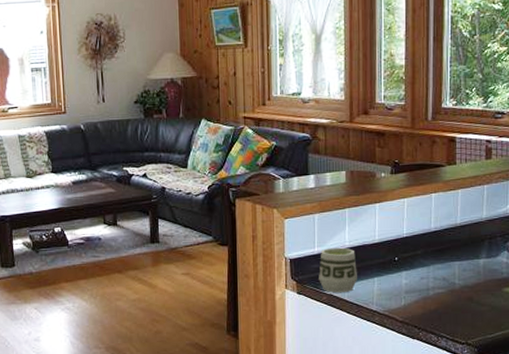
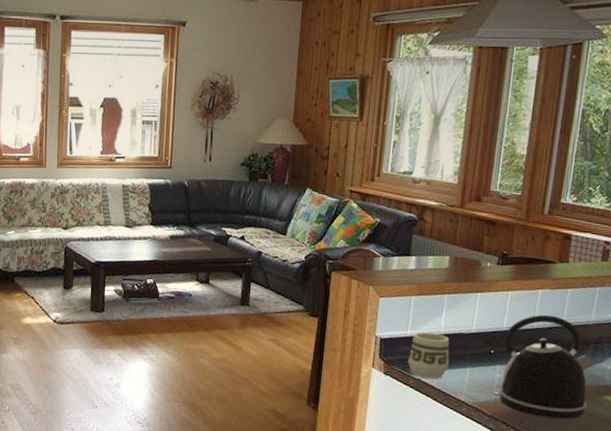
kettle: none [401,216,494,316] -> present [492,314,598,420]

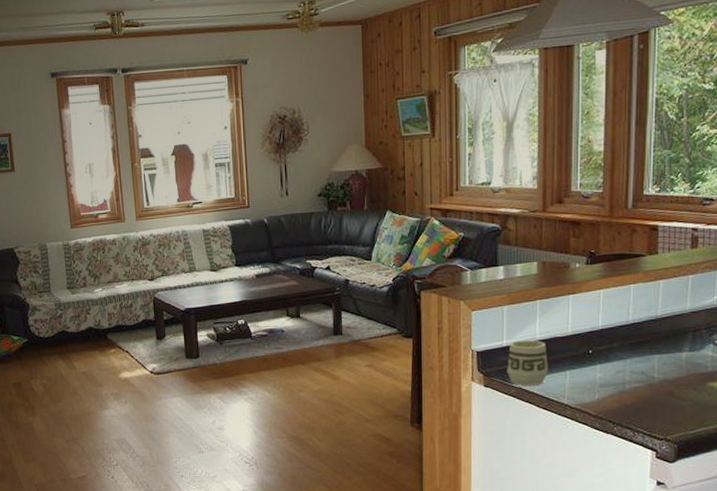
kettle: present [492,314,598,420] -> none [595,308,698,411]

